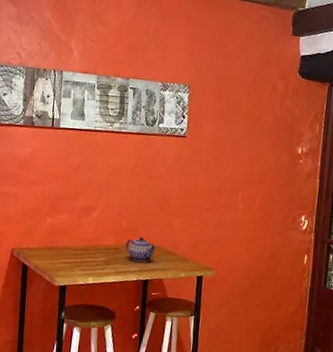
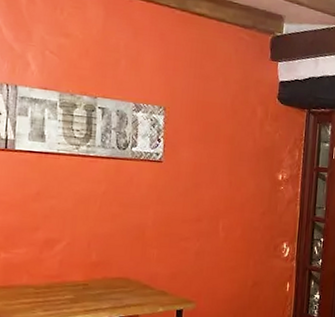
teapot: present [125,237,157,263] -> none [95,271,132,299]

